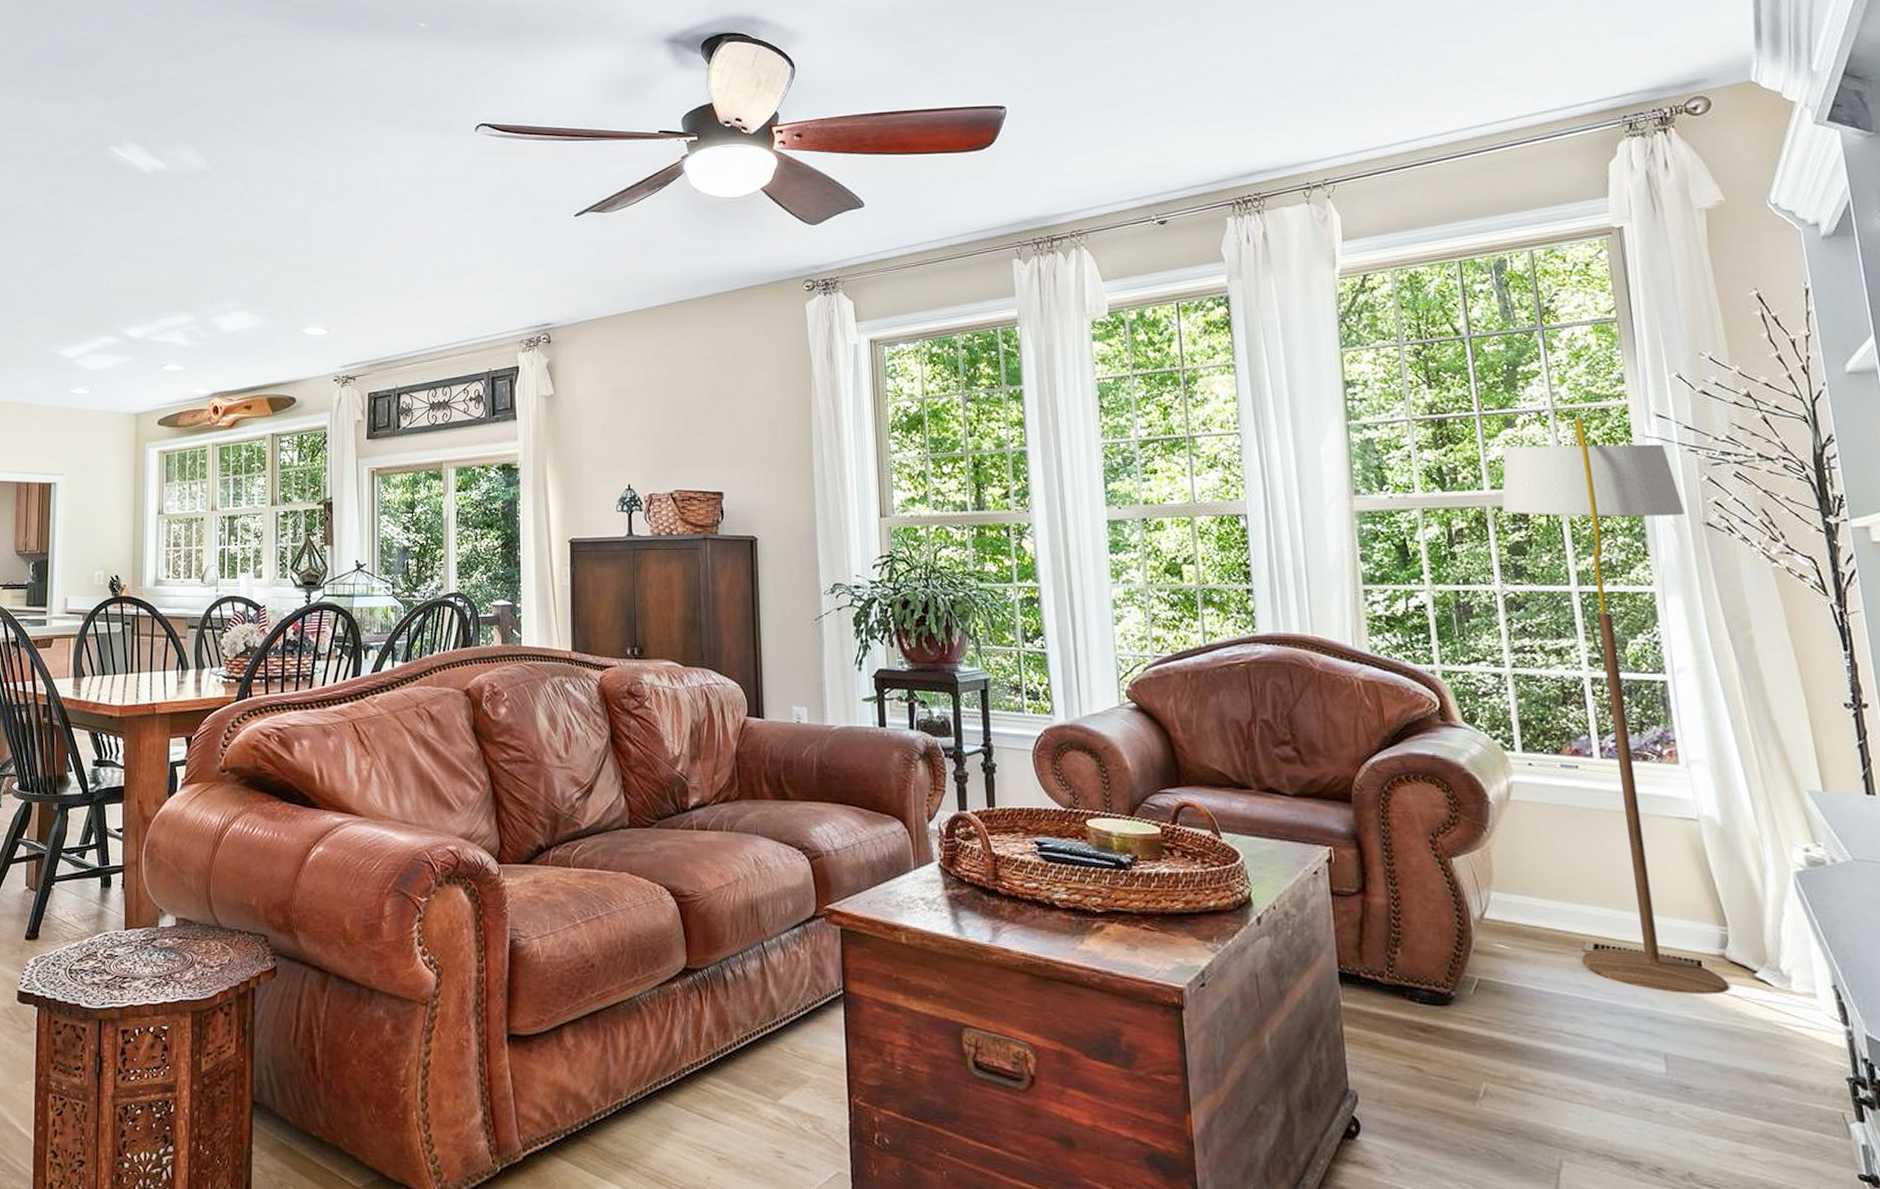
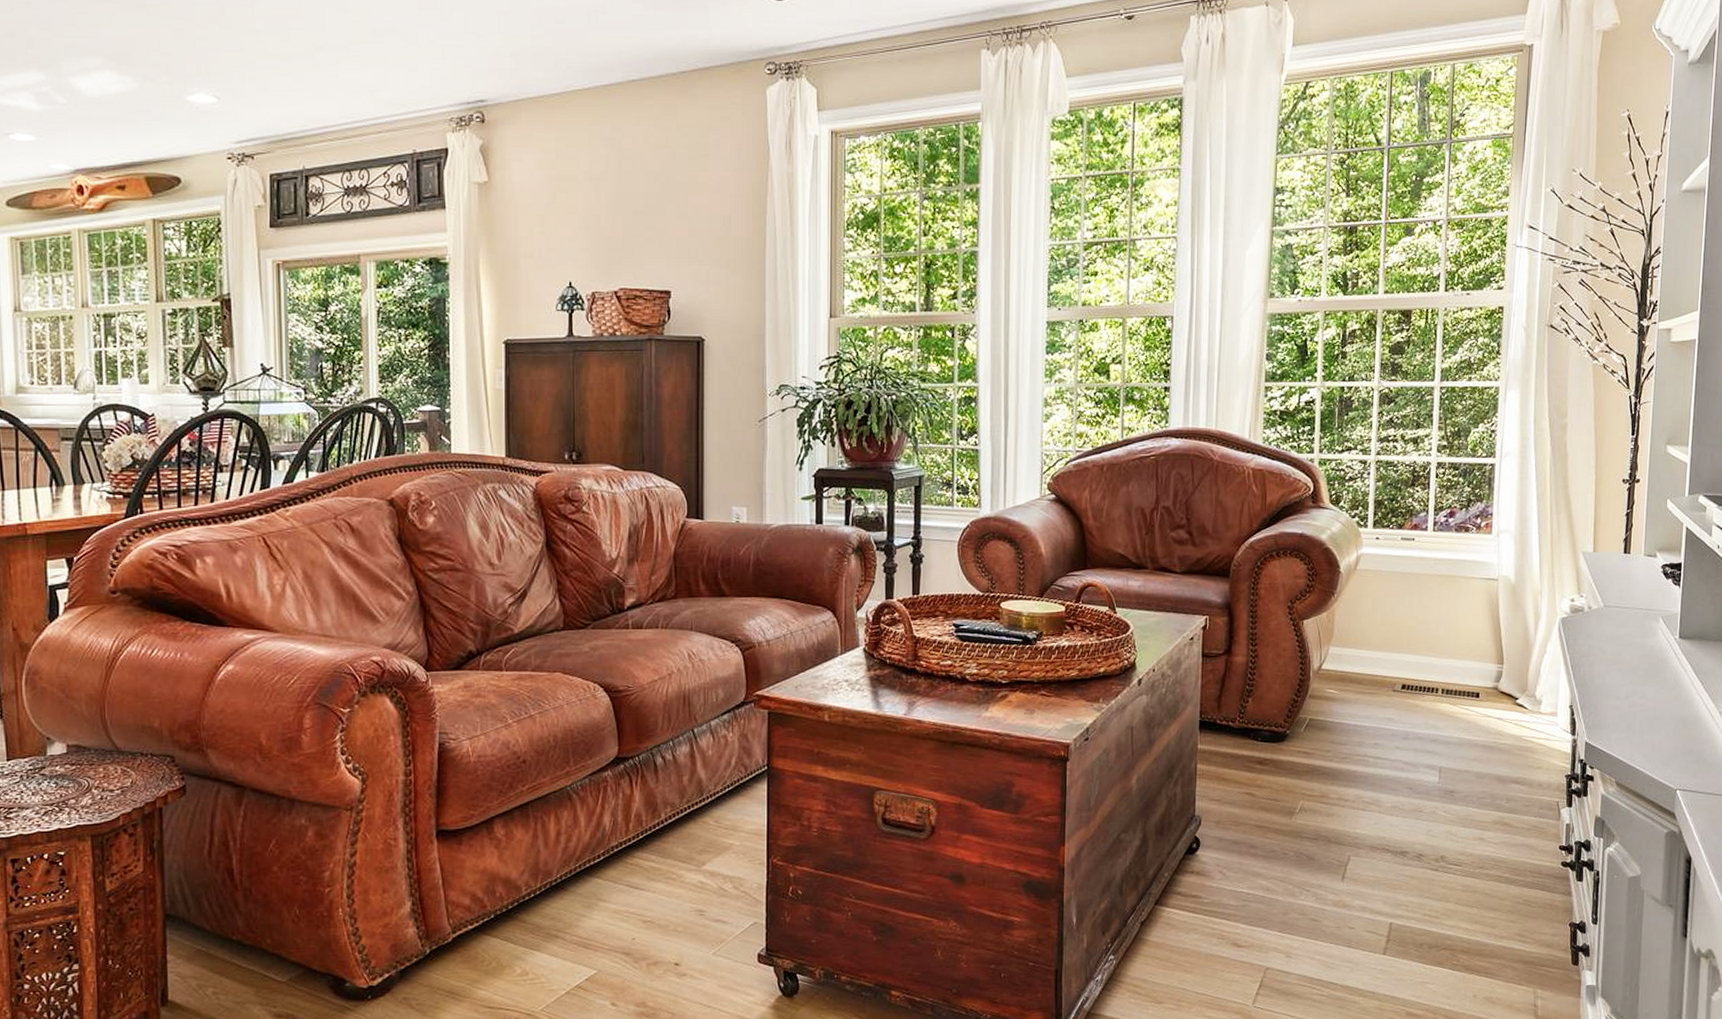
floor lamp: present [1501,418,1729,994] -> none [1390,228,1535,720]

